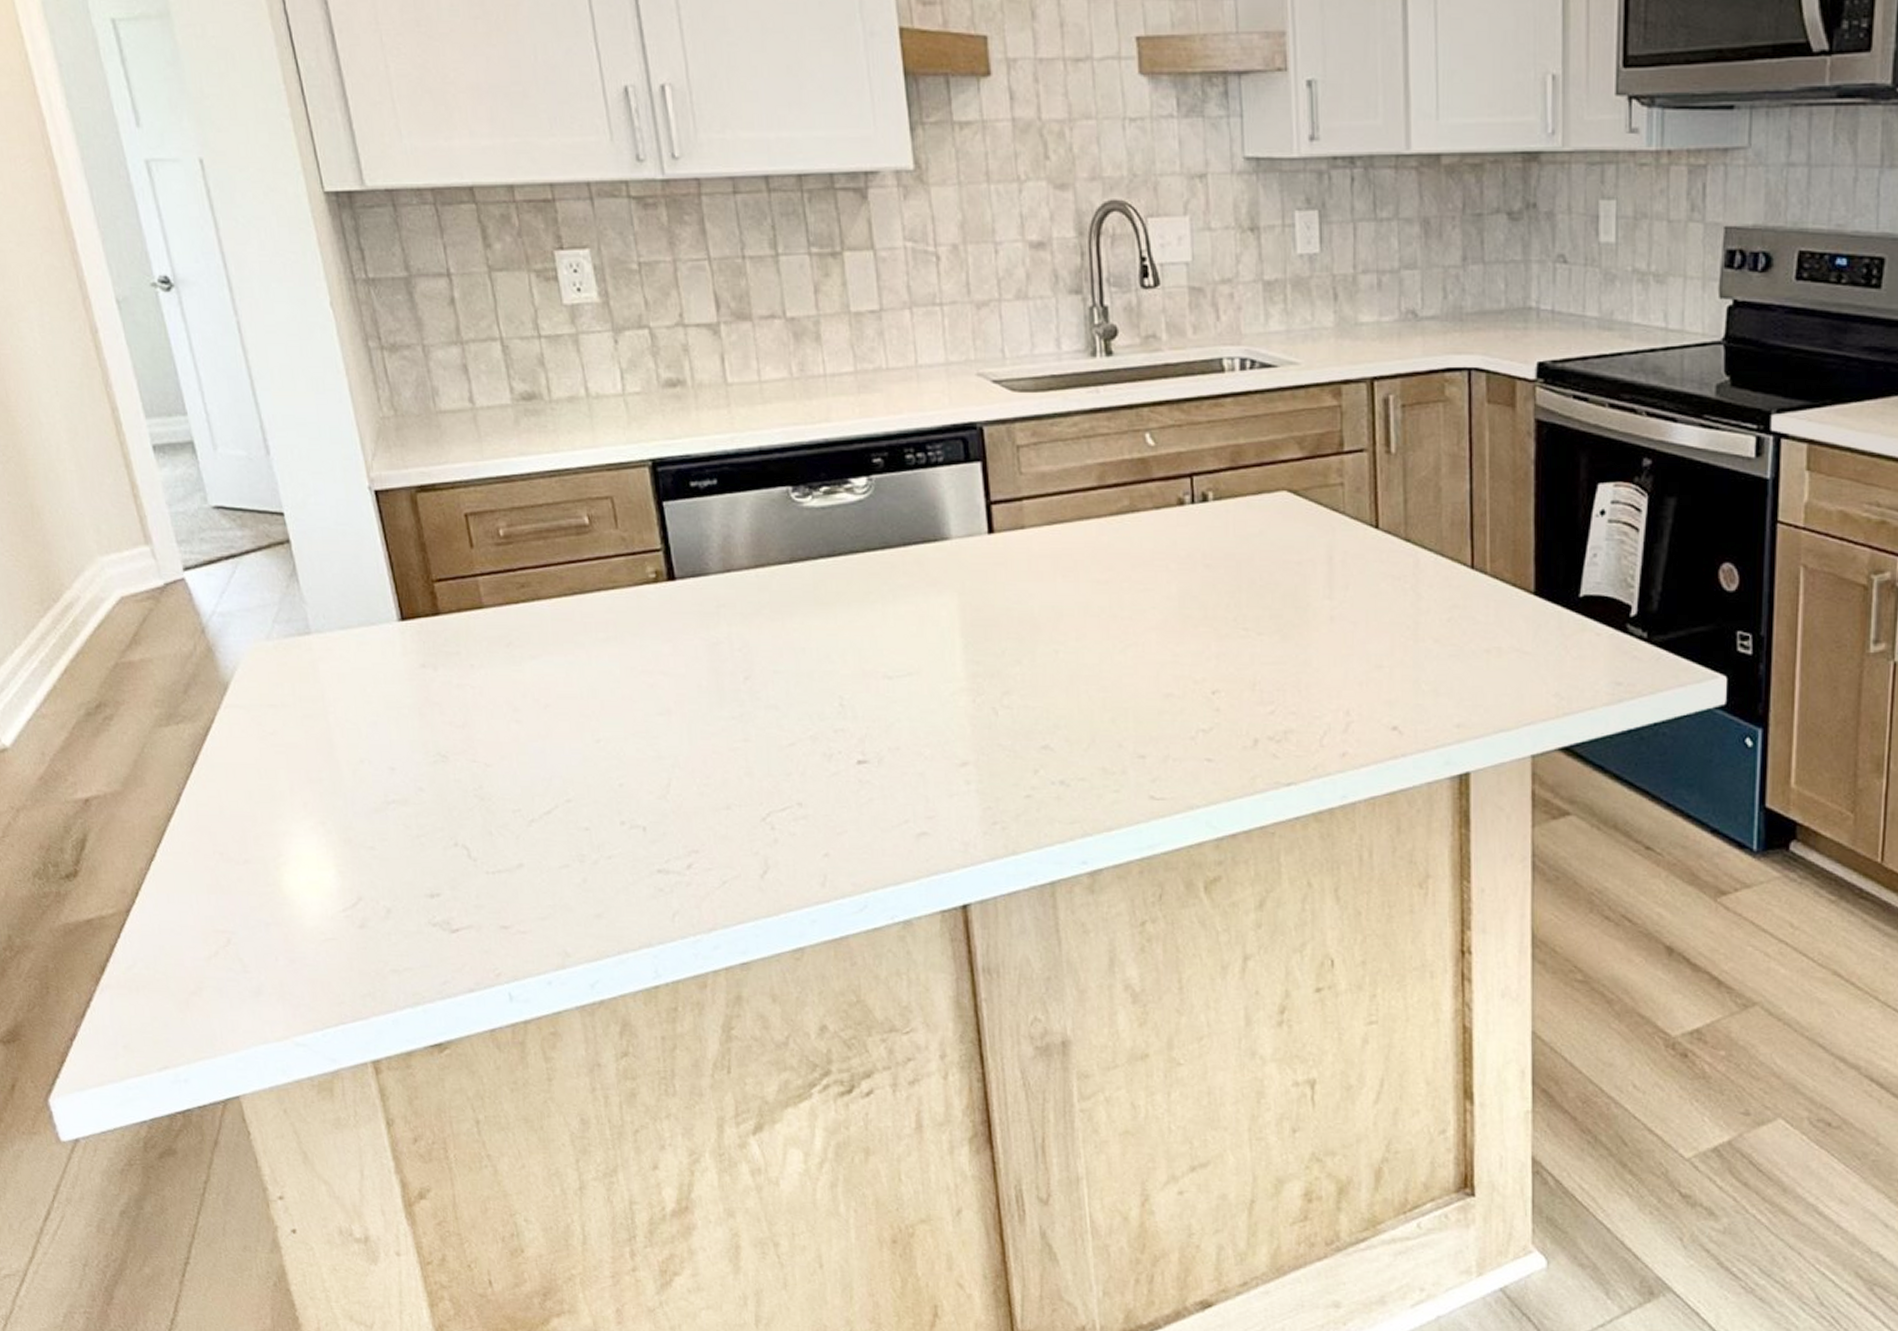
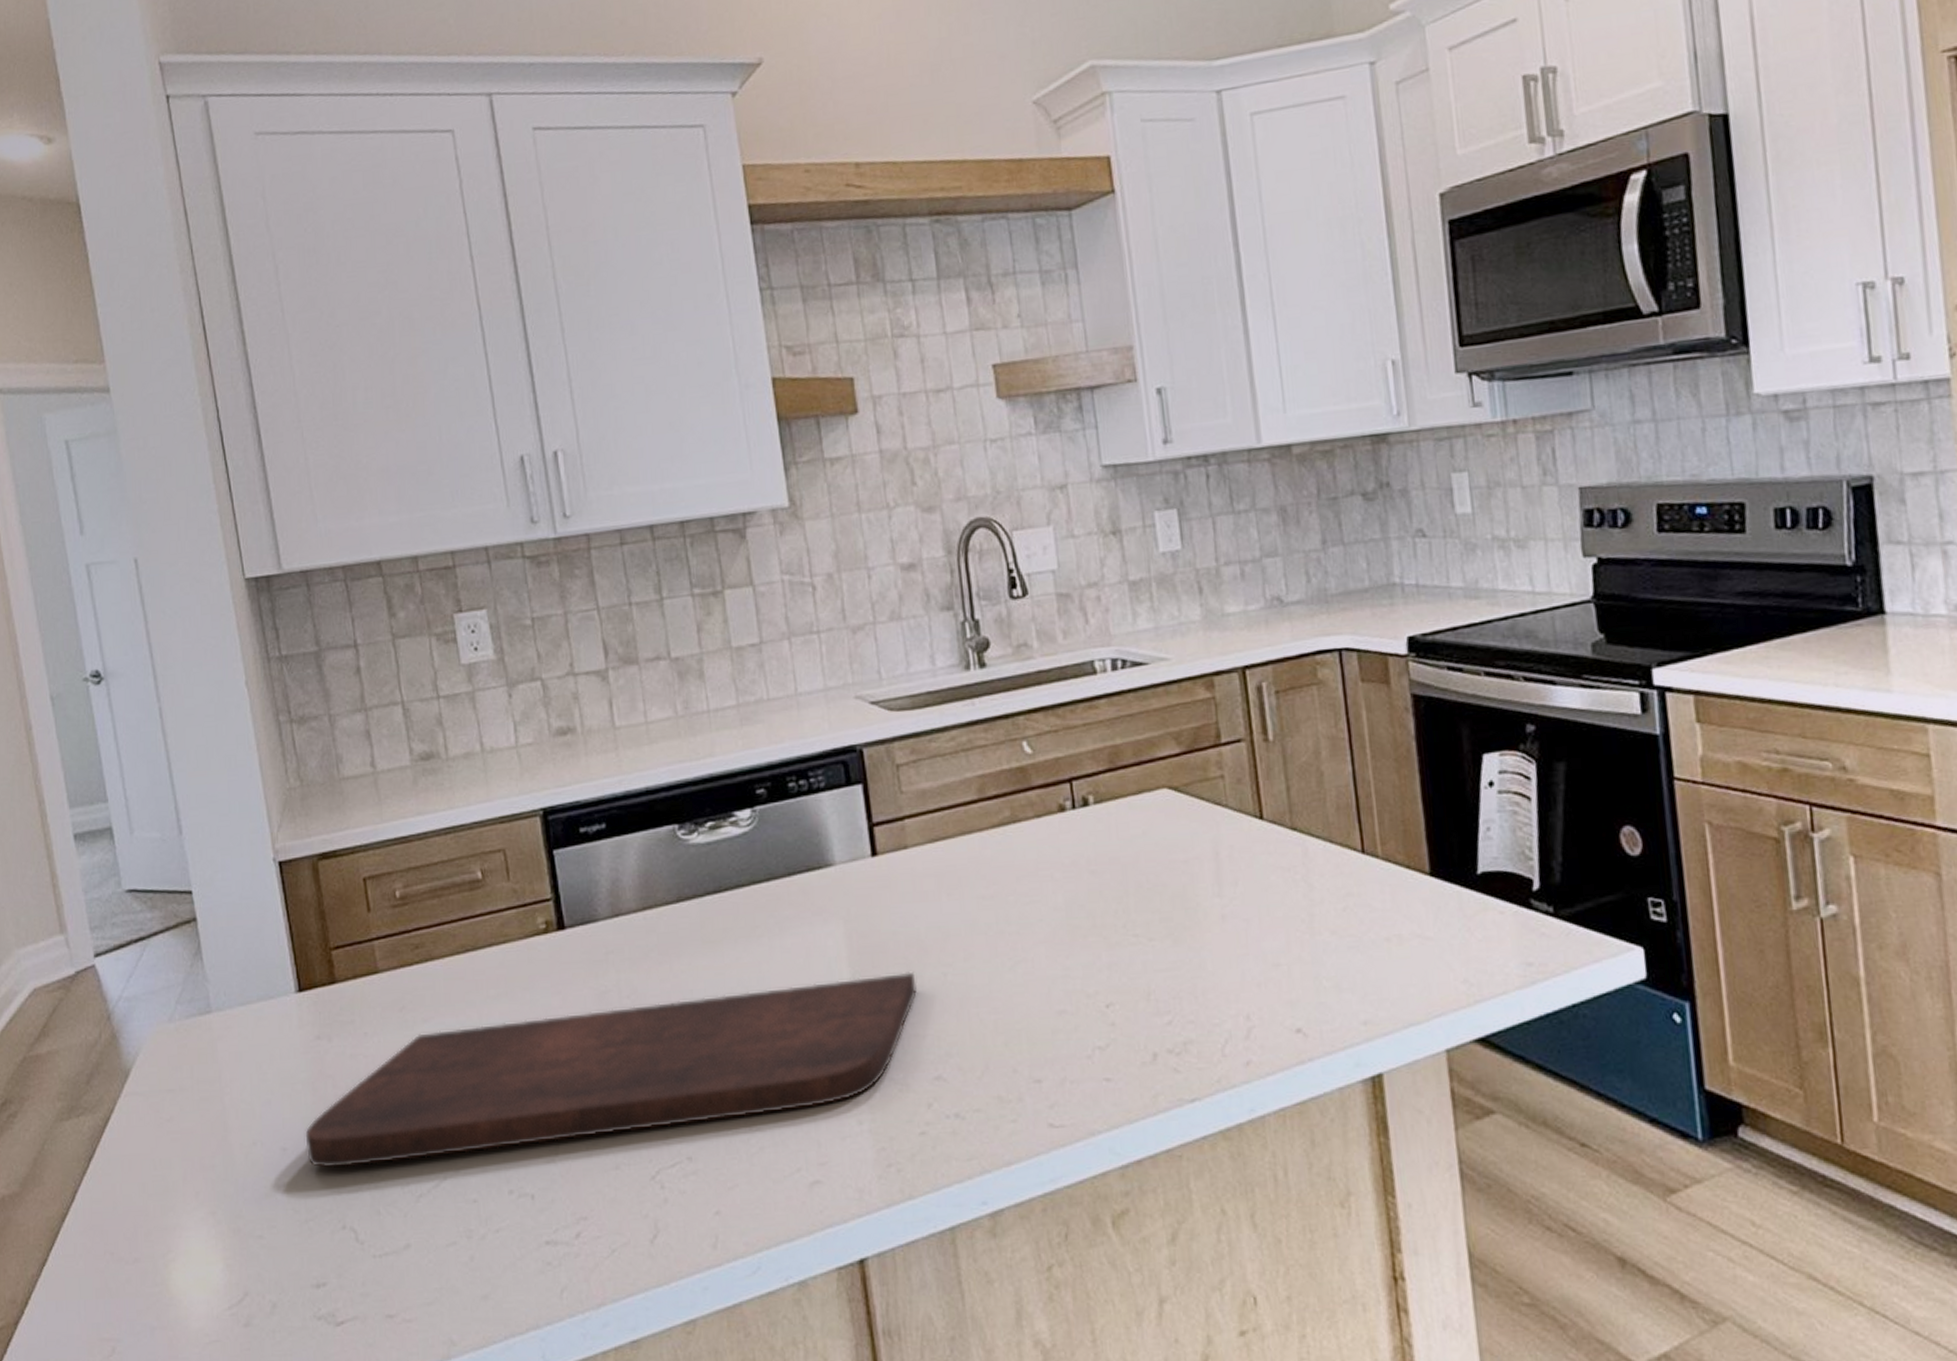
cutting board: none [413,646,1029,790] -> present [305,971,918,1168]

